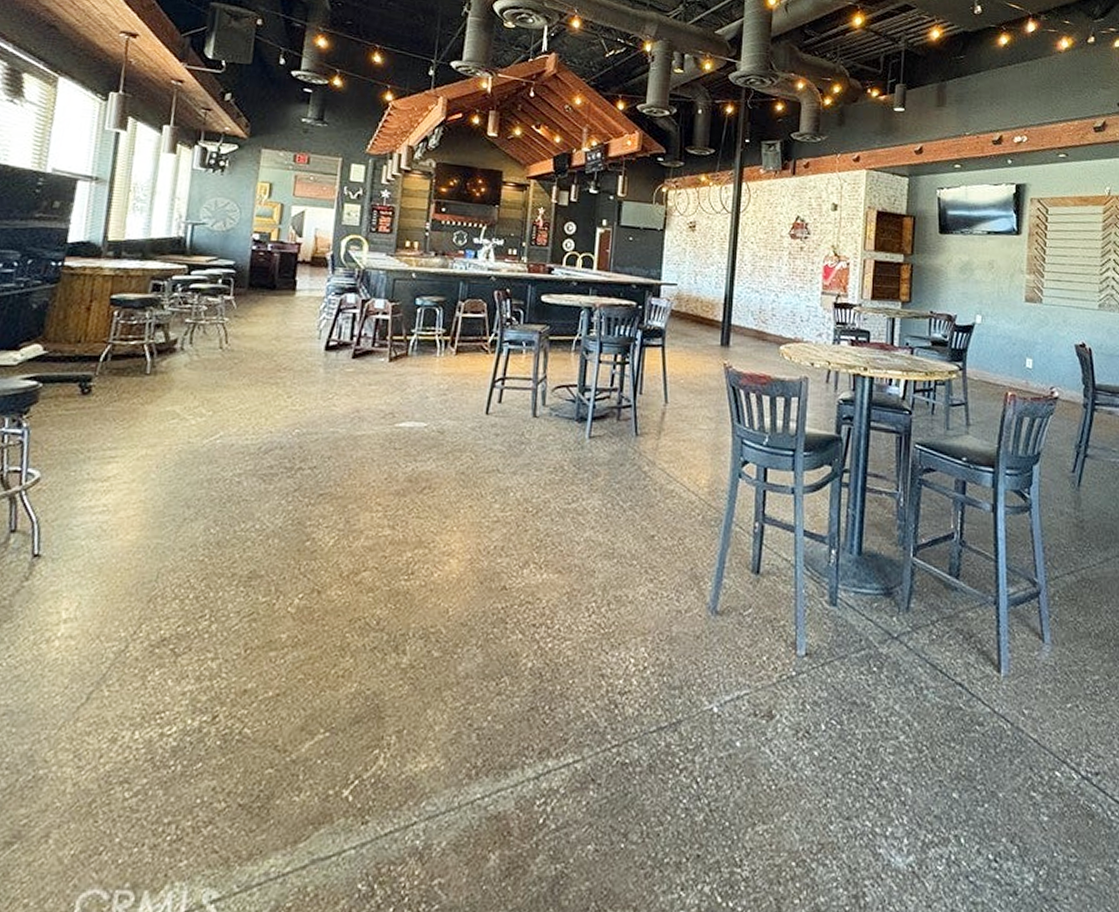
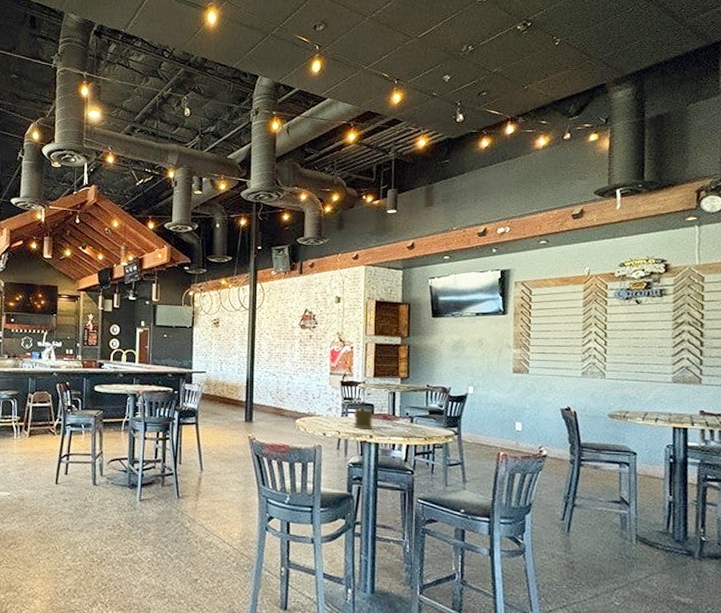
beer mug: none [845,330,880,362] -> present [353,404,382,431]

